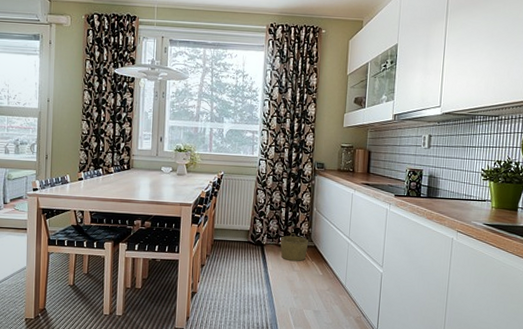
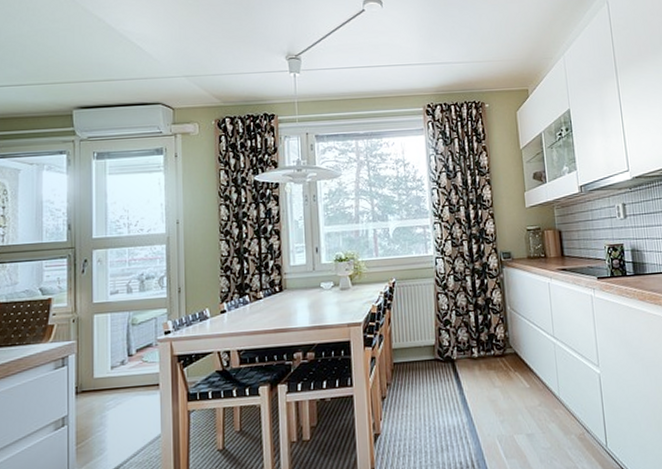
basket: present [280,233,309,262] -> none [473,340,508,376]

